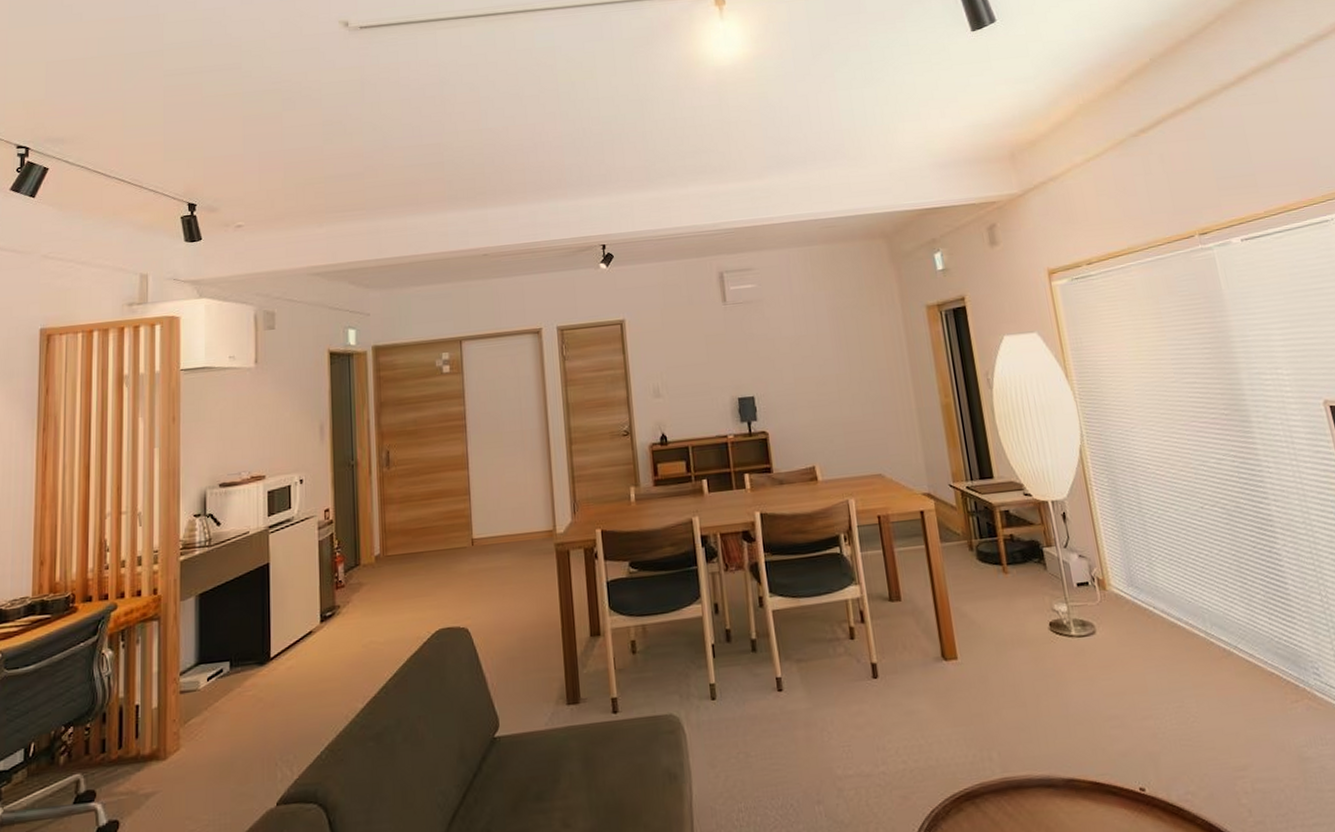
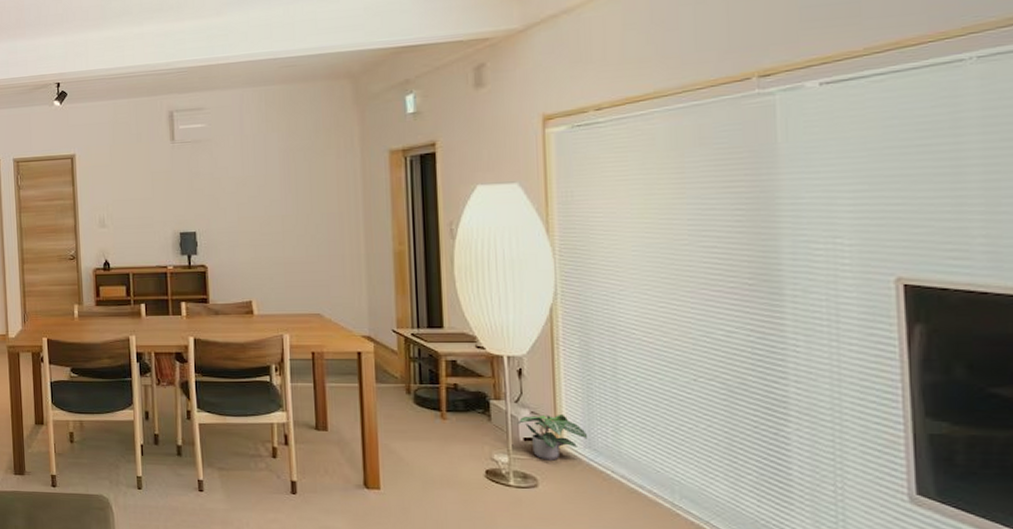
potted plant: none [1069,554,1128,604] -> present [517,413,587,461]

